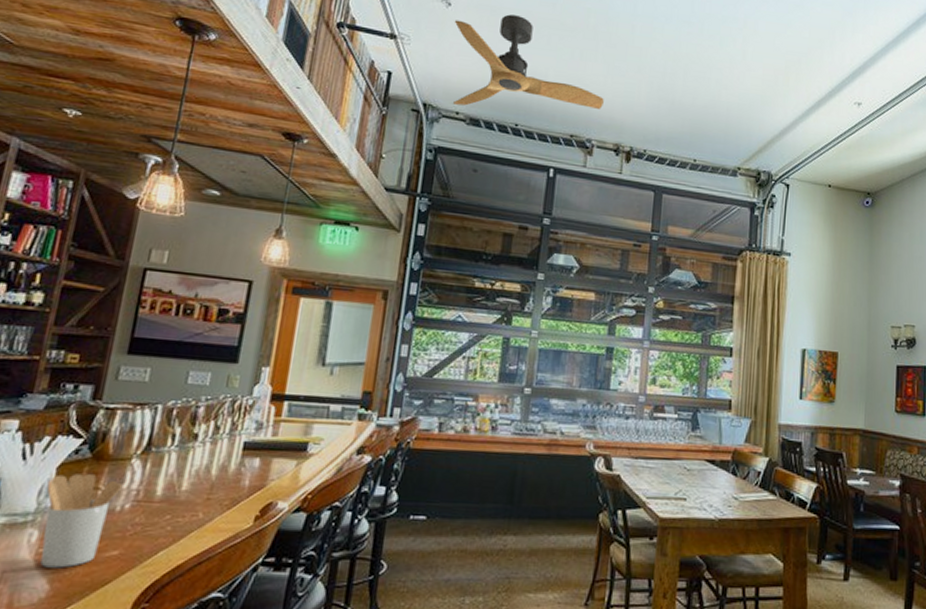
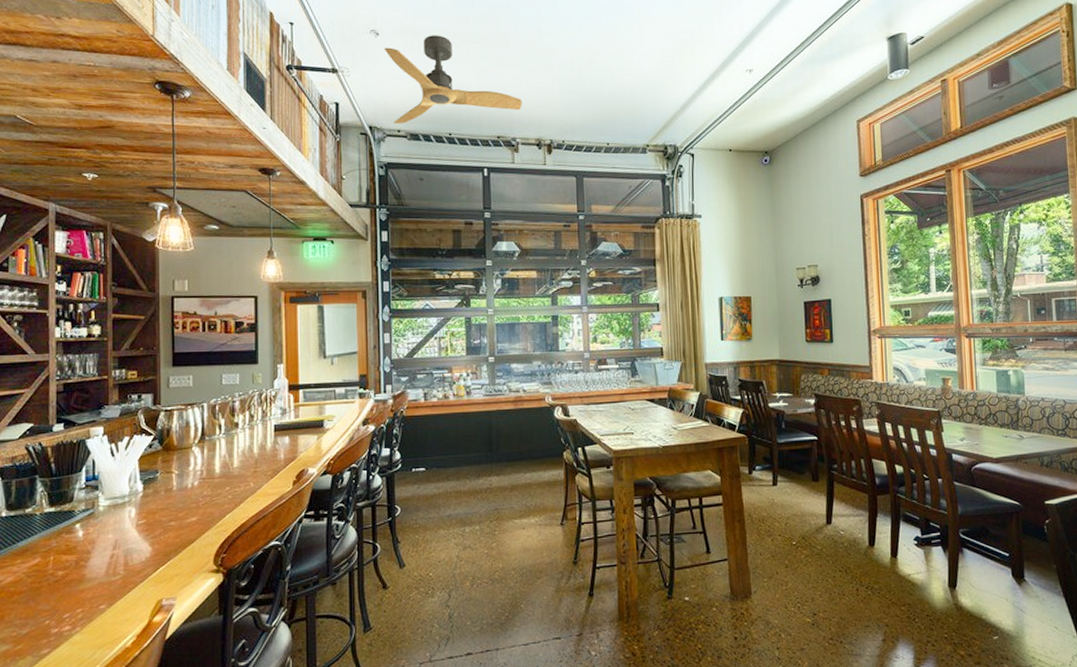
utensil holder: present [40,473,123,568] -> none [134,461,190,535]

